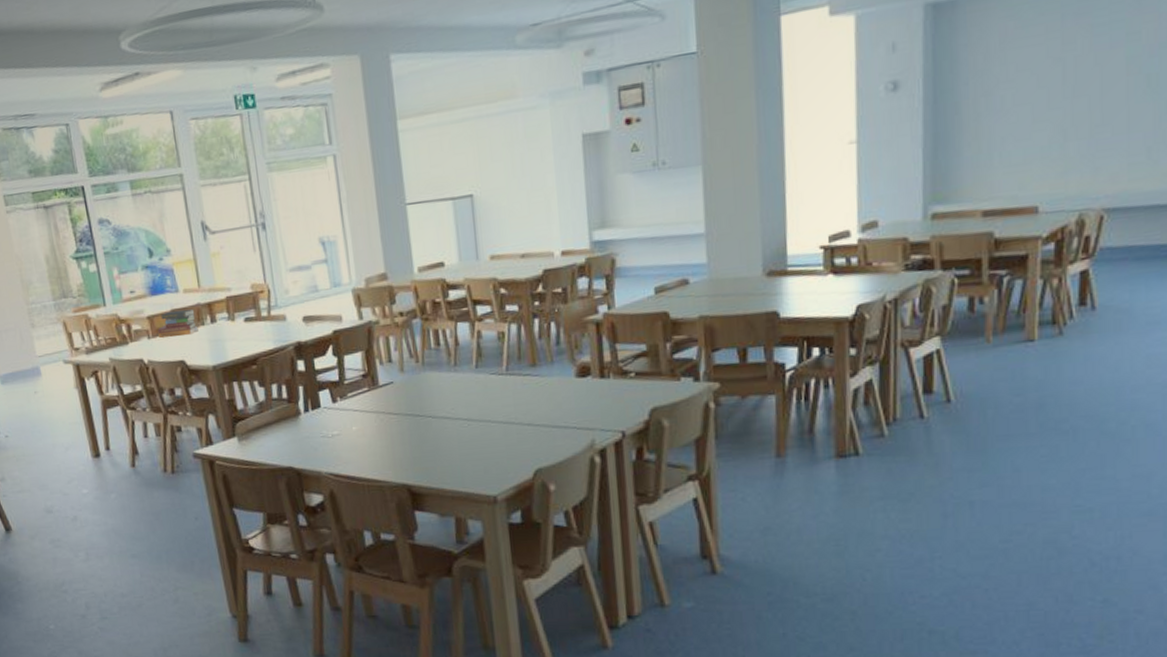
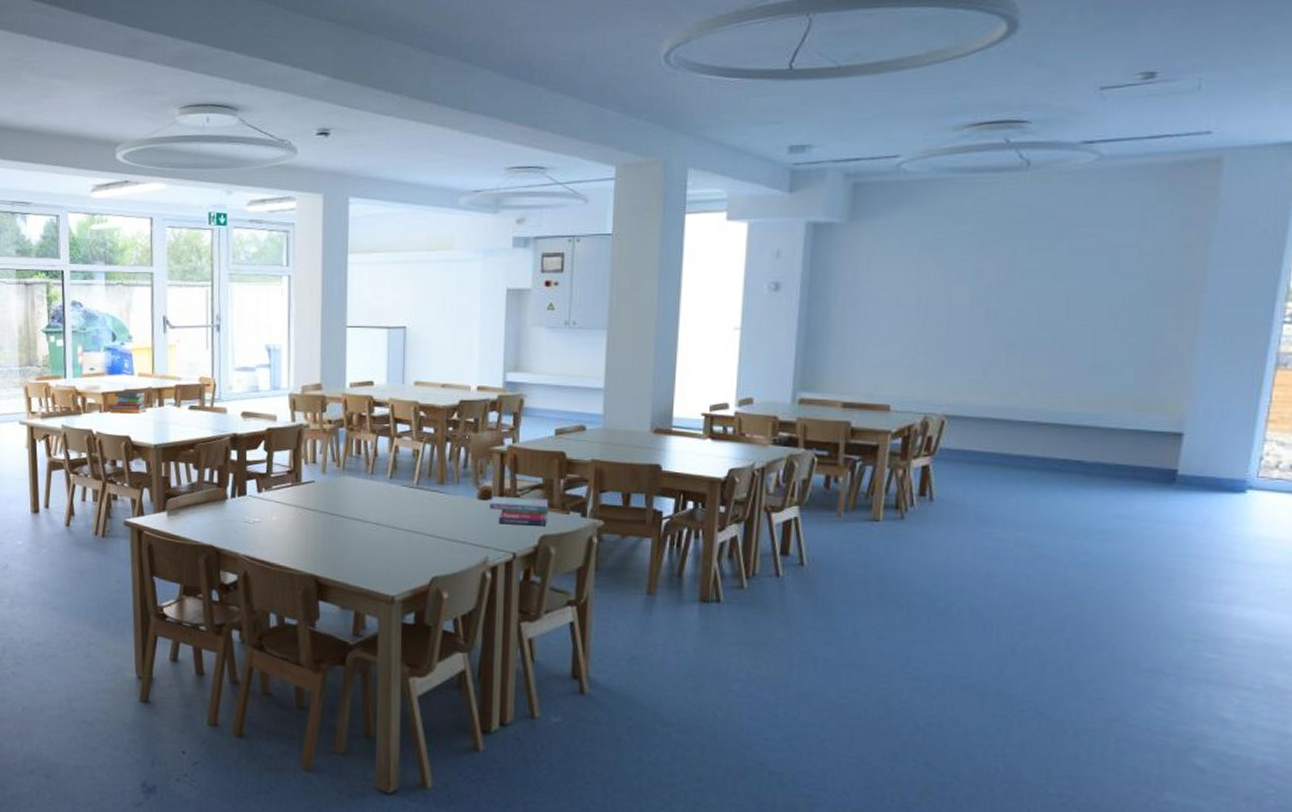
books: none [590,366,657,402] -> present [490,497,549,528]

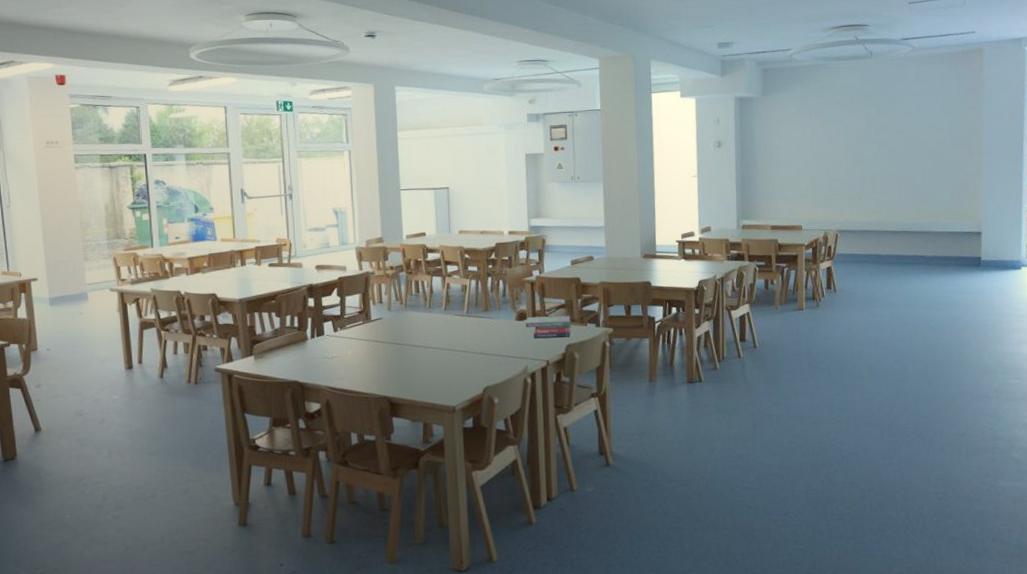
books: present [109,390,147,415] -> none [196,254,230,276]

